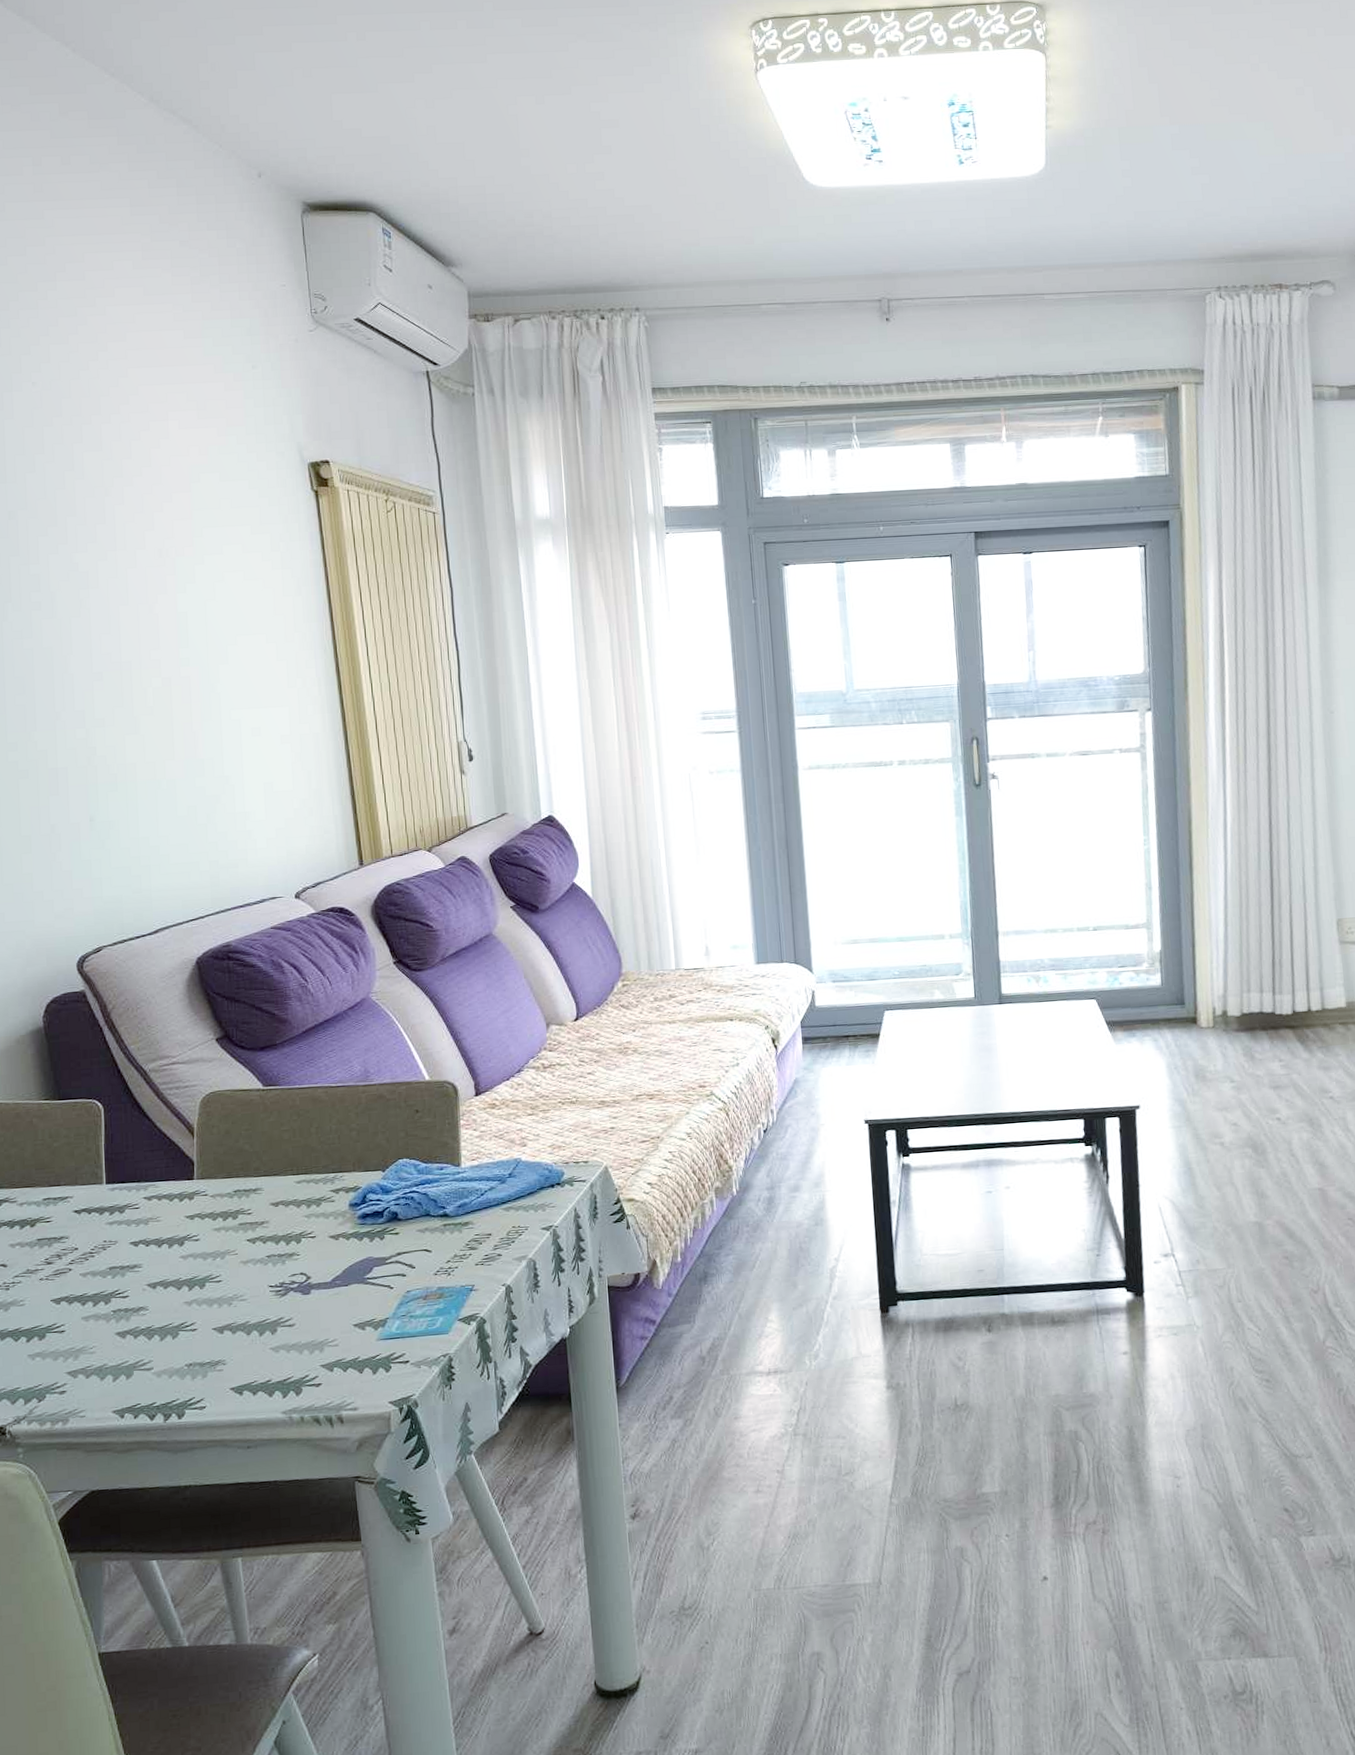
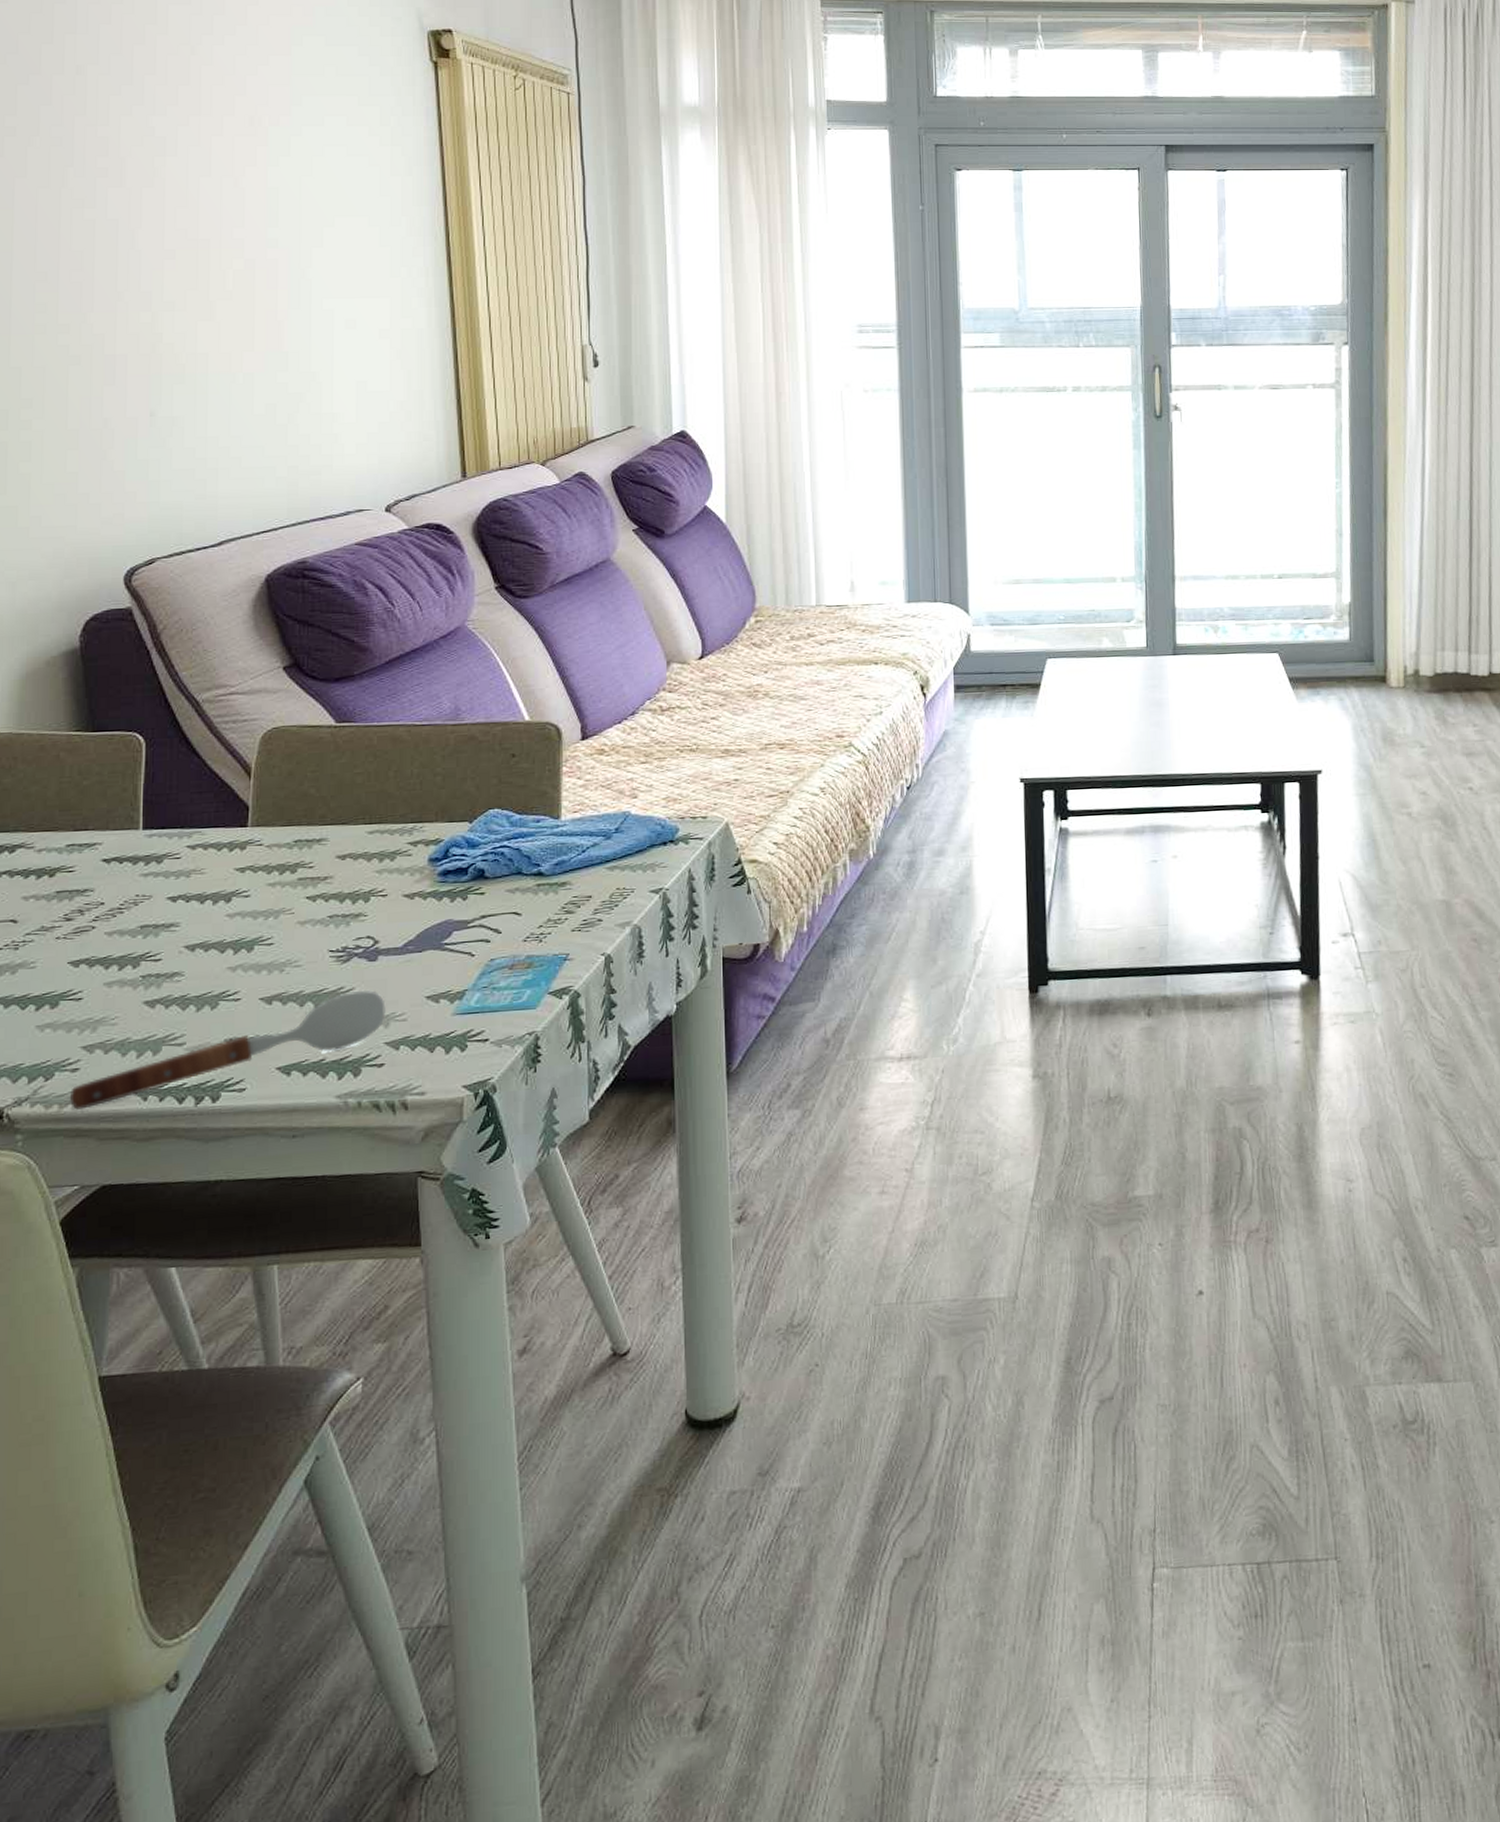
soupspoon: none [59,1320,320,1426] -> present [69,990,386,1110]

